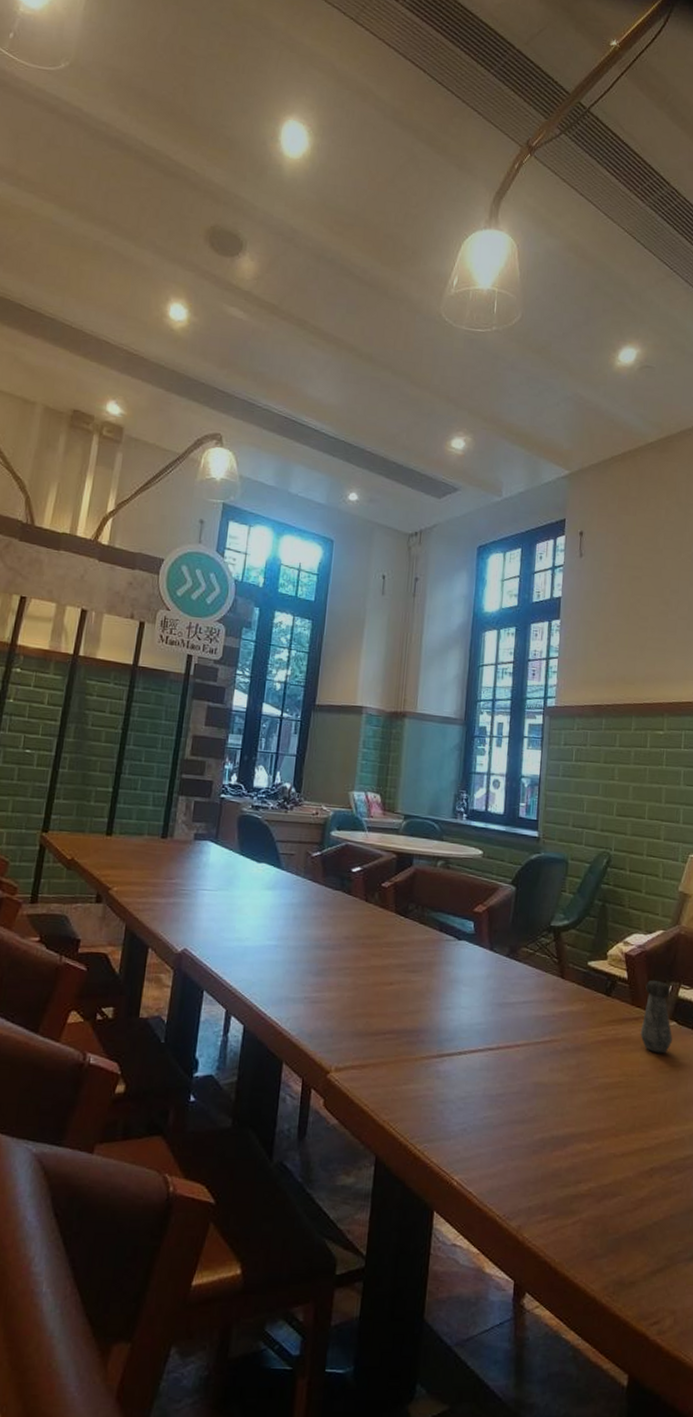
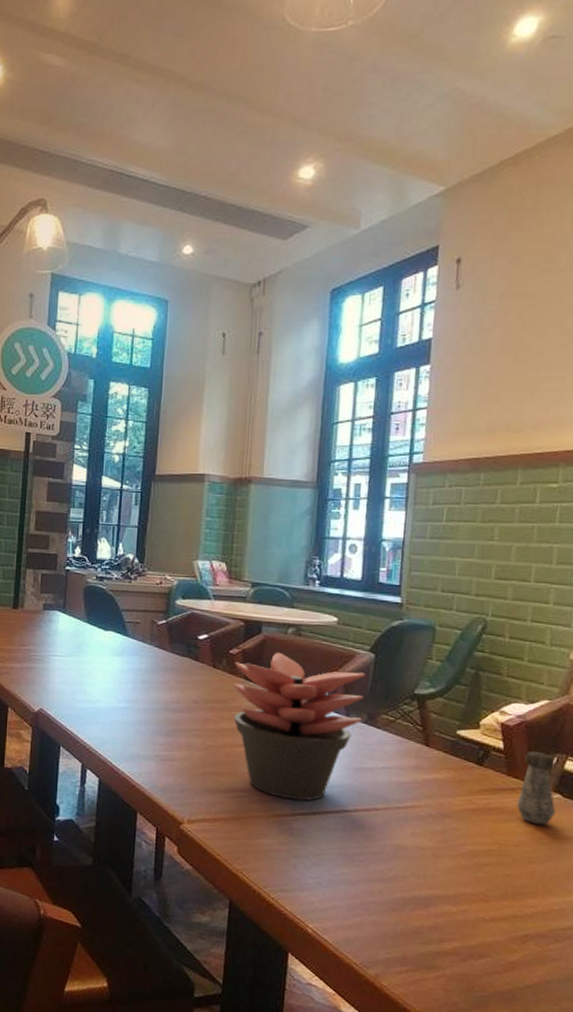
succulent plant: none [384,885,508,1040] -> present [234,652,366,801]

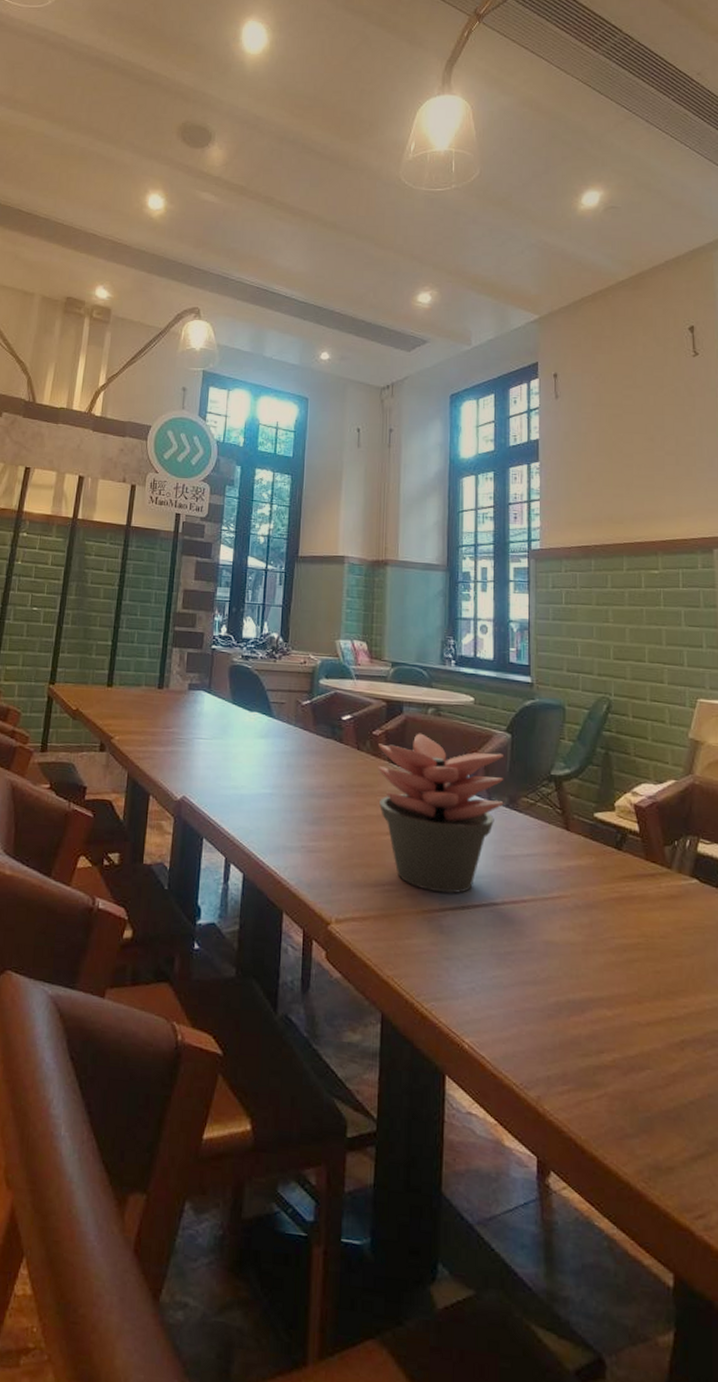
salt shaker: present [516,751,555,826] -> none [658,833,694,914]

